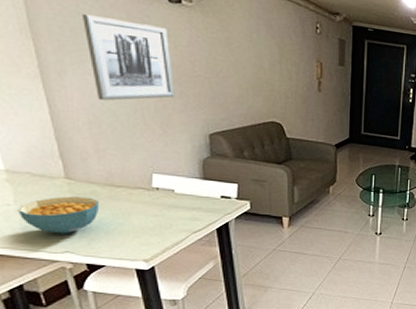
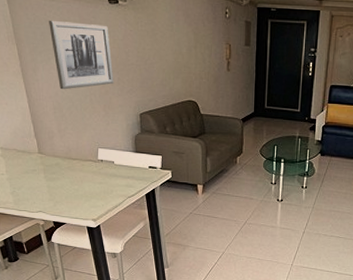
cereal bowl: present [18,196,100,234] -> none [8,167,62,198]

